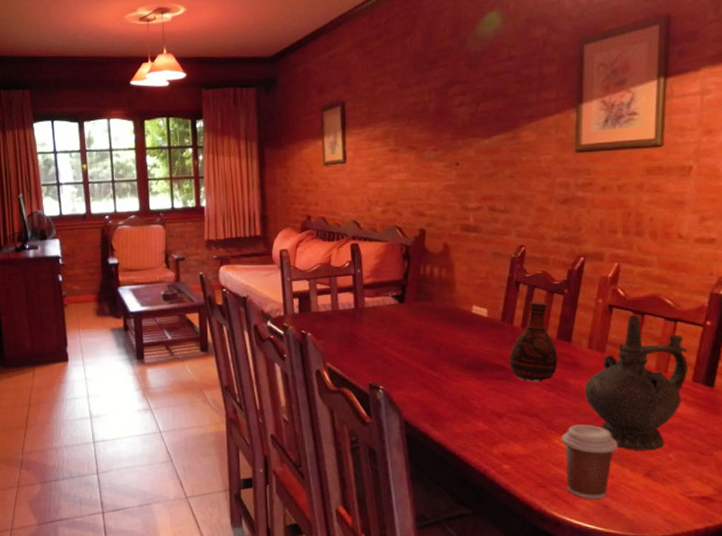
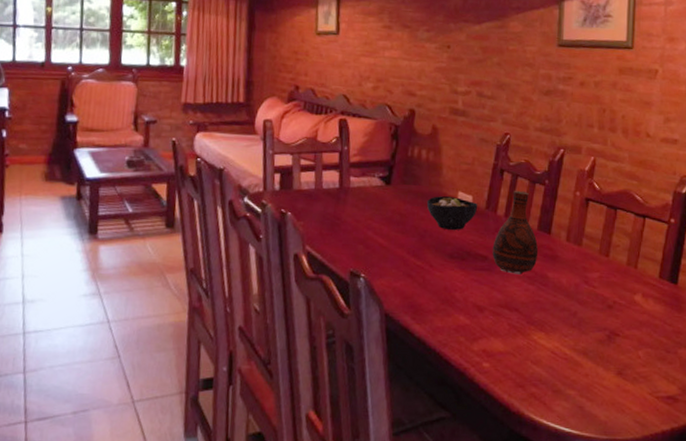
bowl: none [440,311,494,342] -> present [426,196,478,230]
coffee cup: present [561,424,617,500] -> none [539,320,592,401]
ceremonial vessel: present [584,316,688,451] -> none [562,210,655,349]

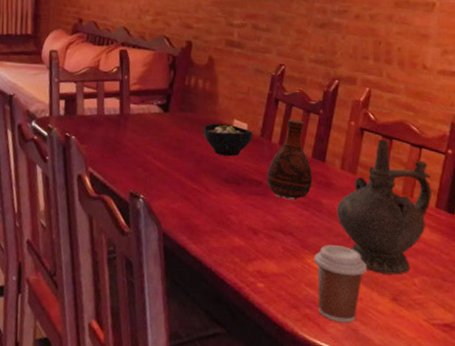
coffee cup: none [539,320,592,401] -> present [314,245,366,323]
ceremonial vessel: none [562,210,655,349] -> present [336,140,432,275]

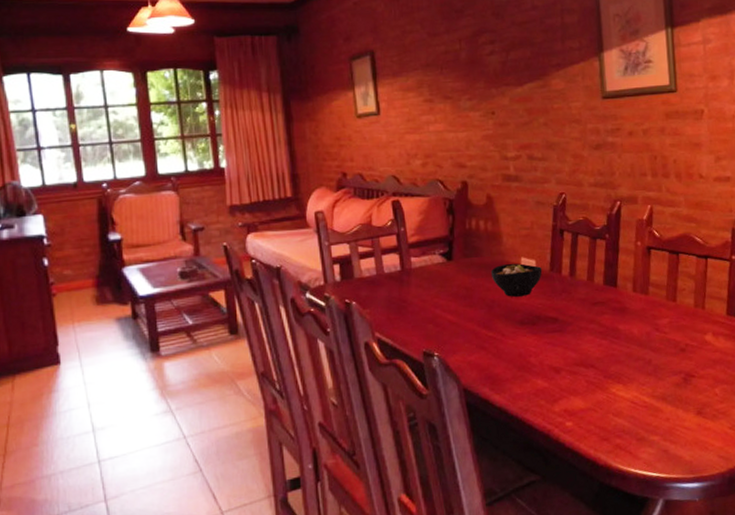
vase: present [267,120,313,200] -> none [561,248,607,332]
coffee cup: present [314,245,366,323] -> none [618,369,669,447]
ceremonial vessel: present [336,140,432,275] -> none [633,255,722,390]

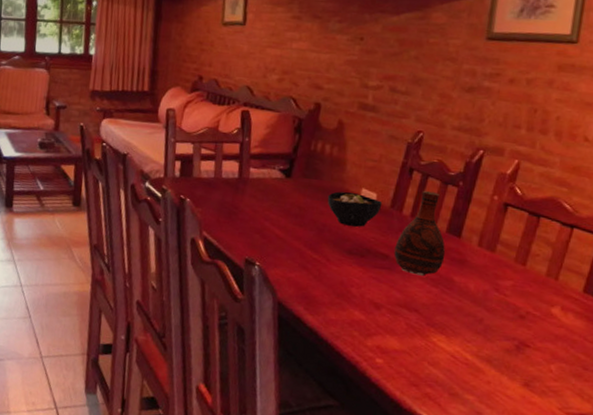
vase: none [561,248,607,332] -> present [394,191,446,276]

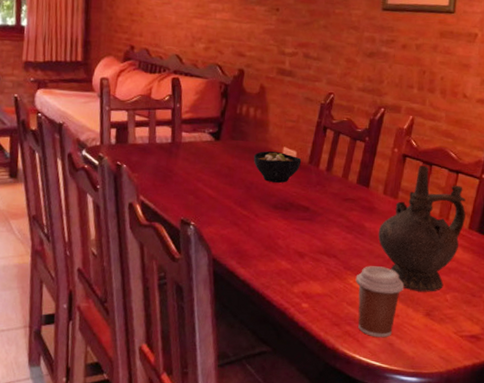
vase: present [394,191,446,276] -> none [313,147,357,224]
coffee cup: none [439,324,498,406] -> present [355,266,404,338]
ceremonial vessel: none [469,216,581,360] -> present [378,166,466,292]

